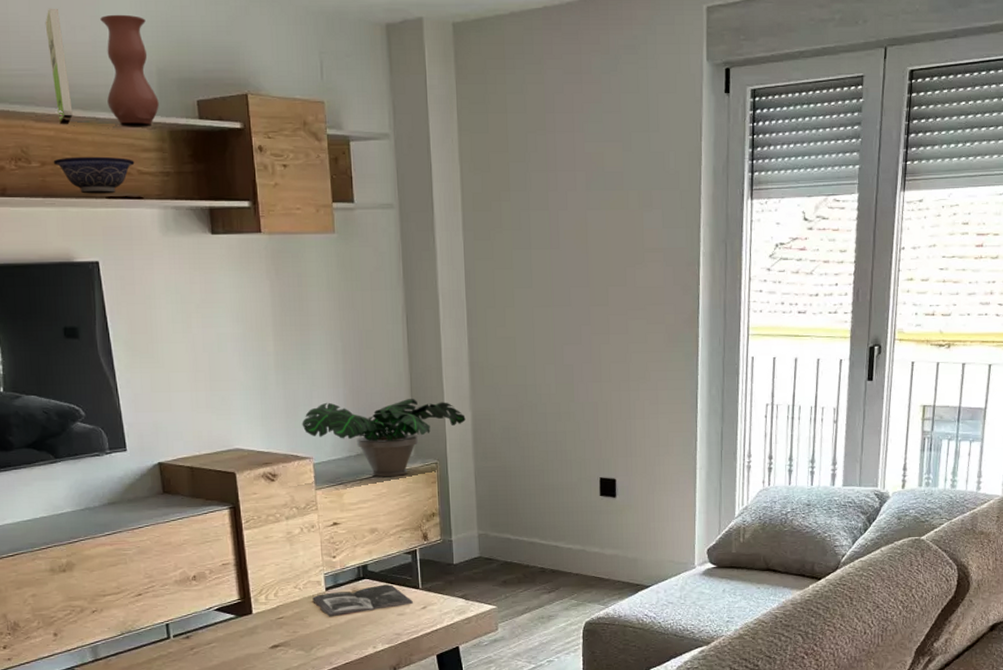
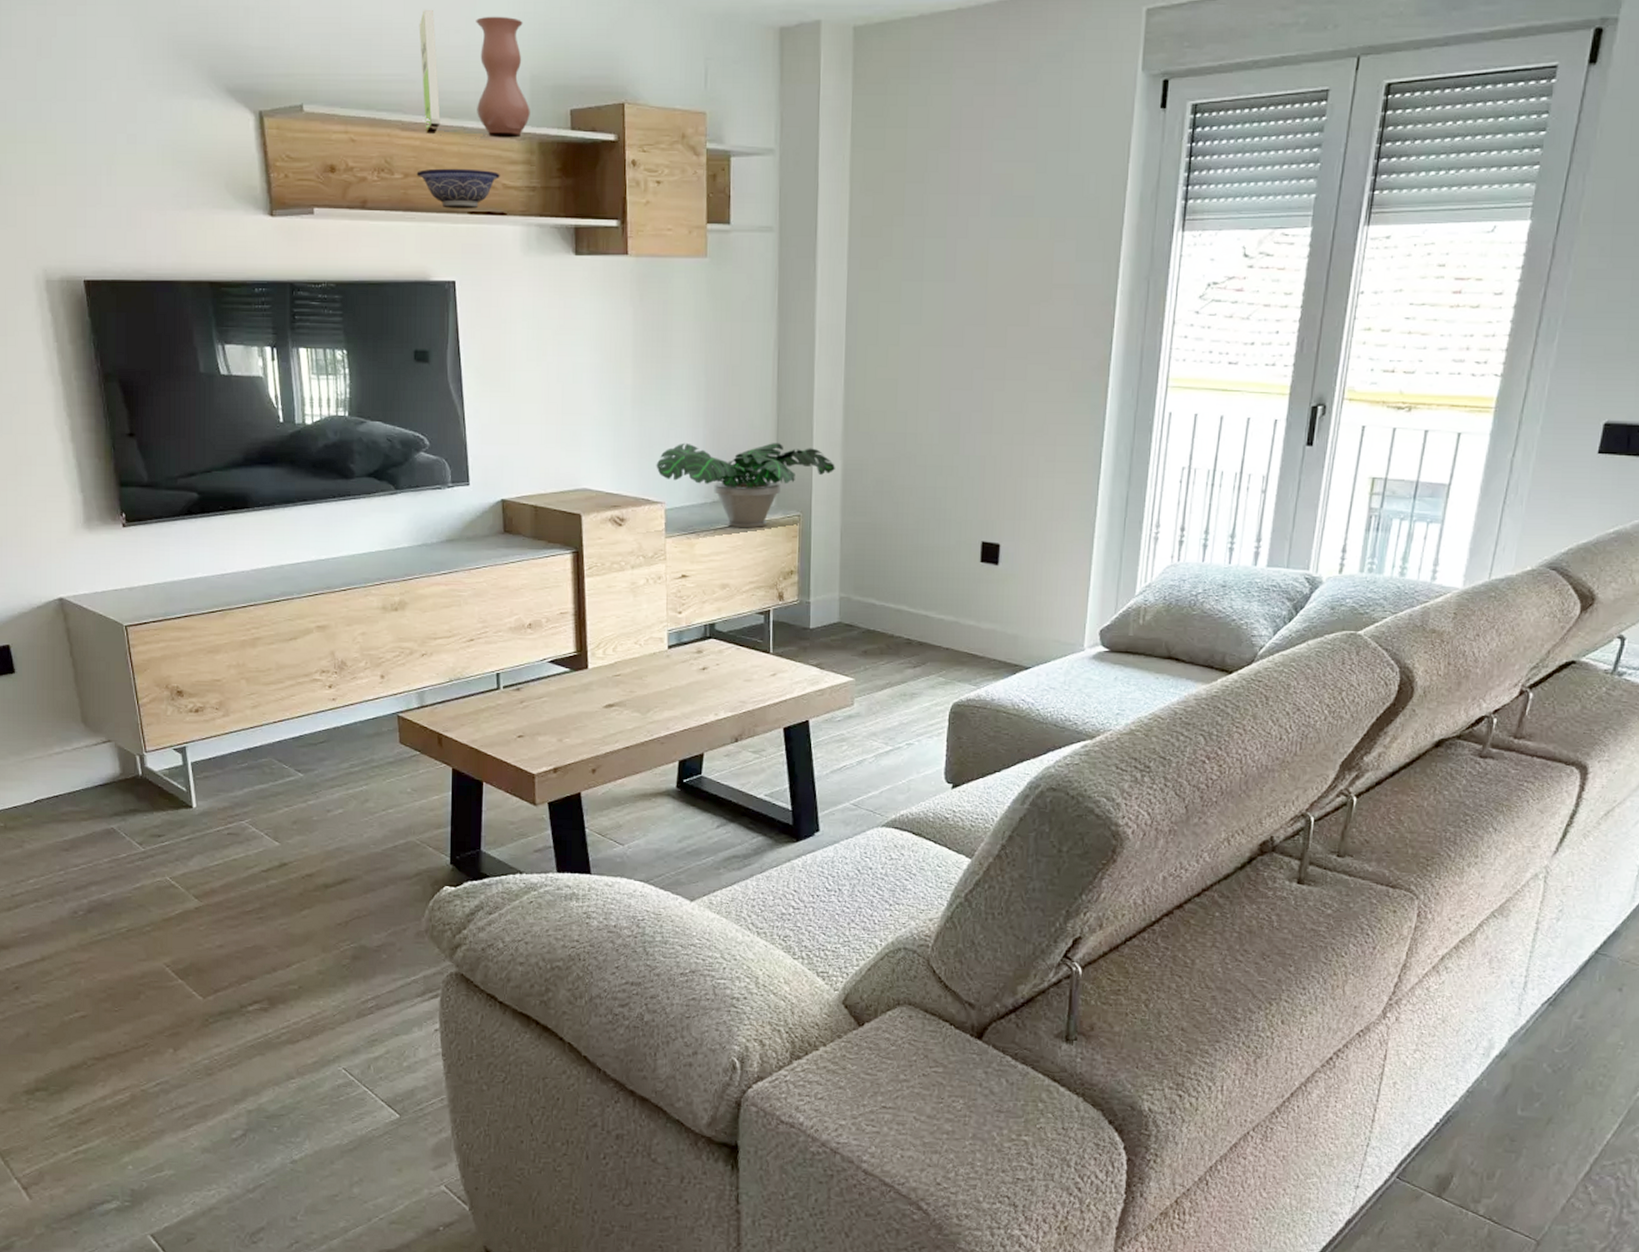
magazine: present [312,584,414,617] -> none [653,646,763,678]

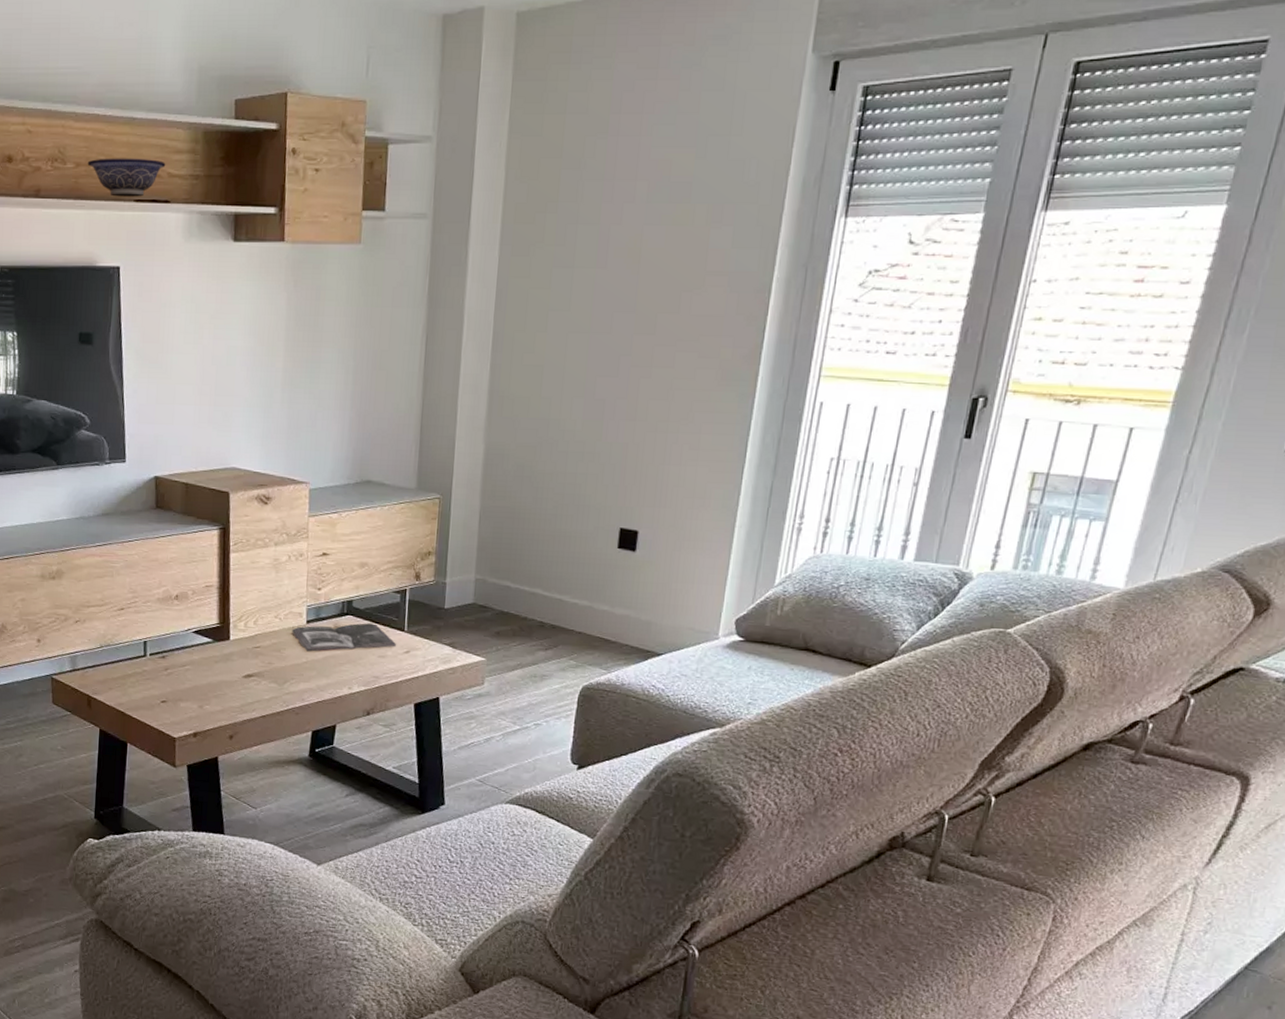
book: present [419,9,441,135] -> none [94,3,112,125]
vase: present [476,16,530,138] -> none [146,8,197,128]
magazine: none [653,646,763,678] -> present [292,623,397,652]
potted plant: present [656,442,835,529] -> none [302,425,477,510]

